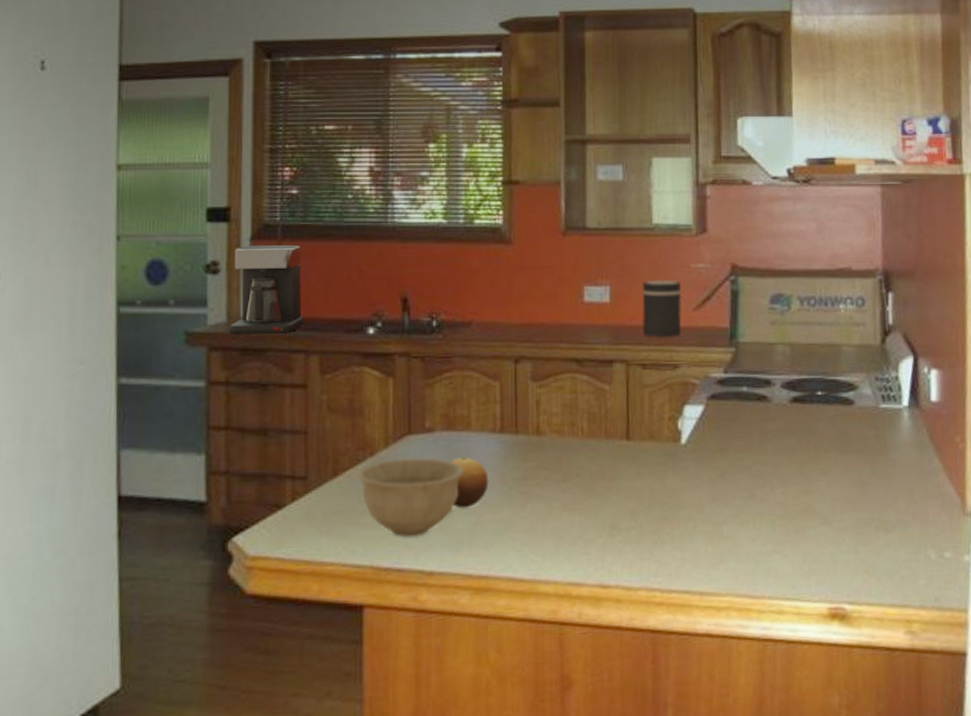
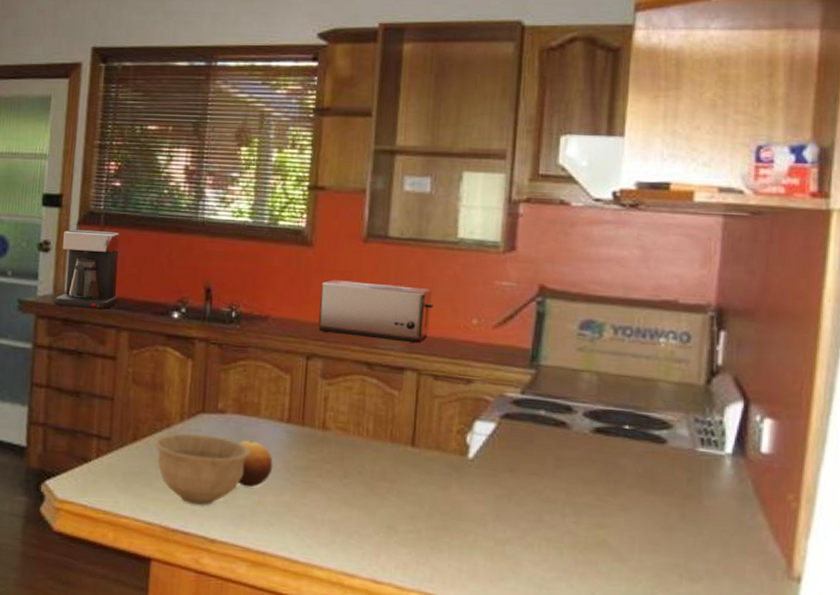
toaster: none [523,276,636,334] -> present [318,280,433,344]
cylinder: present [641,279,682,337] -> none [437,293,483,352]

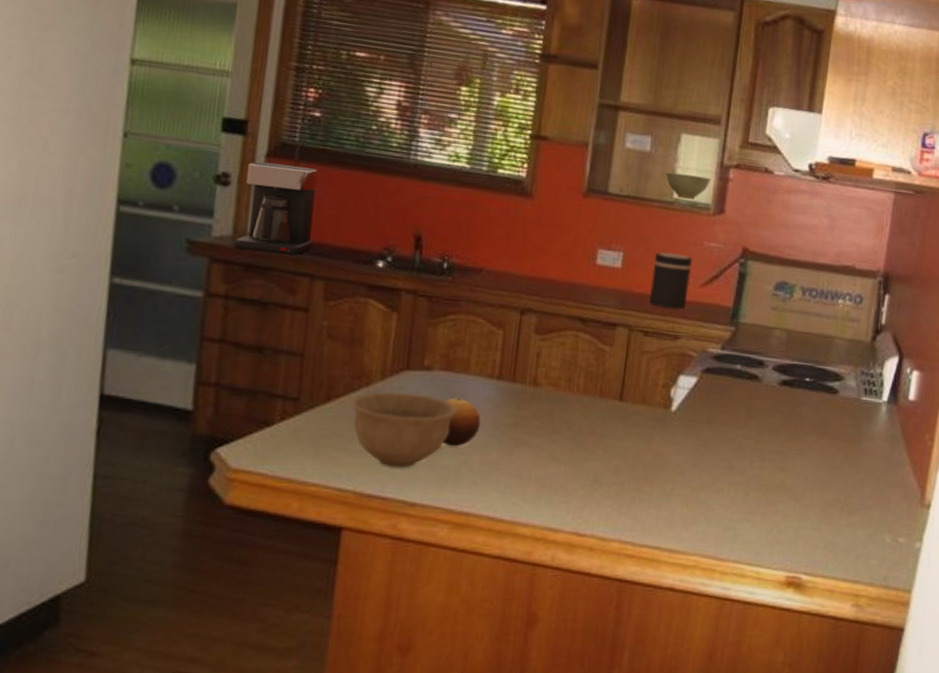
toaster: present [318,280,433,344] -> none [534,233,647,301]
cylinder: none [437,293,483,352] -> present [649,252,692,310]
bowl: none [448,212,499,239] -> present [666,172,711,201]

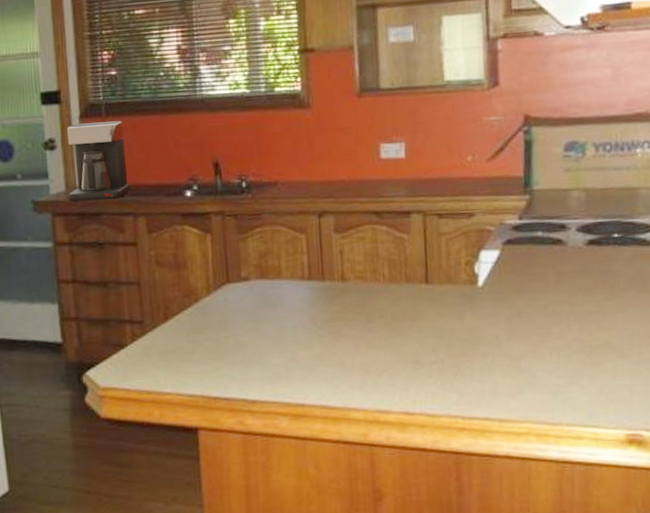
bowl: present [349,391,458,468] -> none [184,303,278,371]
fruit: present [443,397,481,447] -> none [265,302,301,347]
cylinder: present [649,252,692,310] -> none [436,133,476,189]
bowl: present [666,172,711,201] -> none [433,53,480,80]

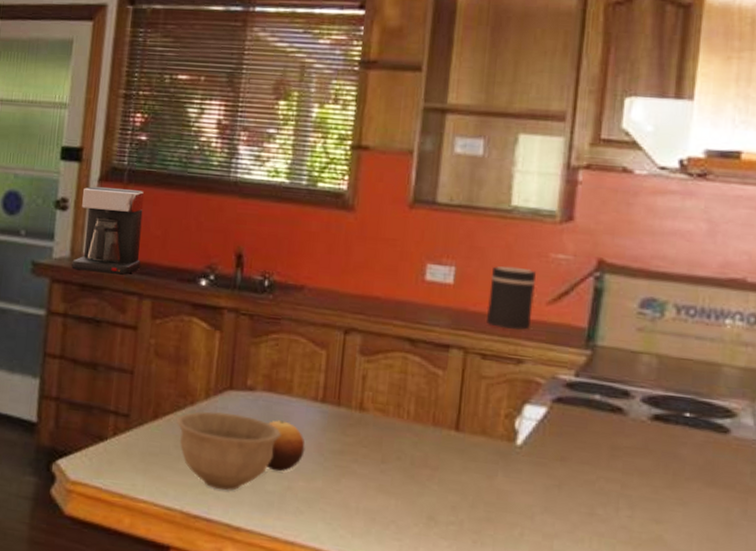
bowl: none [184,303,278,371] -> present [176,411,281,491]
fruit: none [265,302,301,347] -> present [267,420,305,472]
cylinder: none [436,133,476,189] -> present [486,265,536,330]

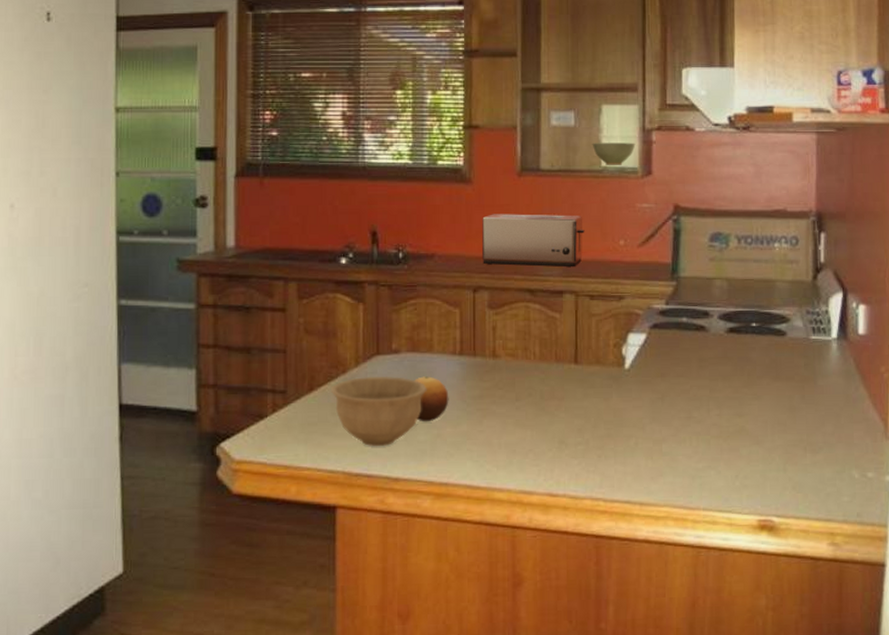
coffee maker: present [71,186,145,276] -> none [217,181,283,263]
toaster: none [357,248,483,320] -> present [481,214,585,268]
cylinder: present [486,265,536,330] -> none [590,218,628,271]
bowl: none [502,177,556,208] -> present [592,143,636,166]

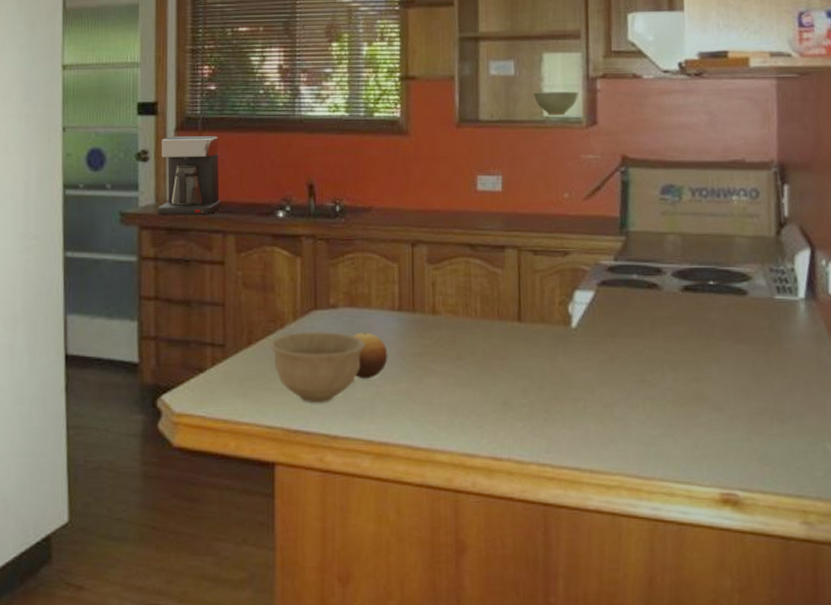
coffee maker: none [217,181,283,263] -> present [157,135,221,216]
toaster: present [481,214,585,268] -> none [419,166,527,221]

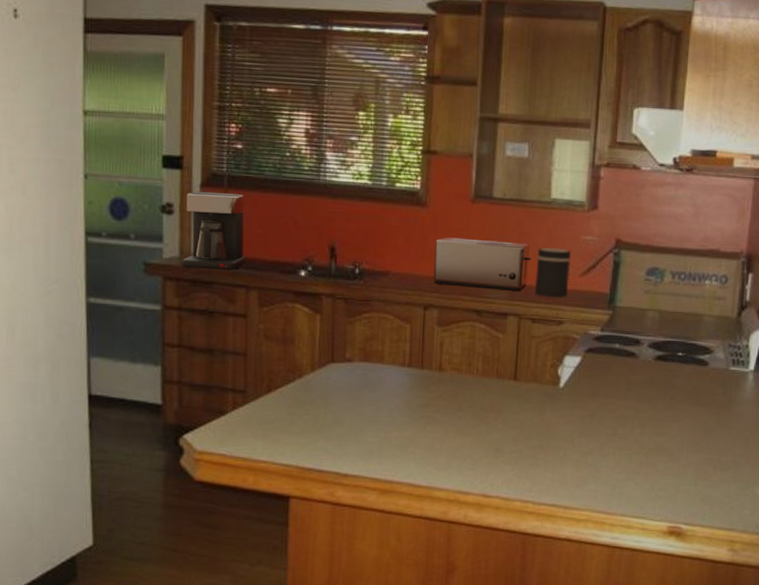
bowl: present [268,331,365,402] -> none [287,381,377,445]
fruit: present [353,332,388,379] -> none [366,384,397,426]
toaster: none [419,166,527,221] -> present [433,237,531,292]
bowl: present [533,91,579,116] -> none [543,175,585,199]
cylinder: none [533,170,573,225] -> present [534,247,571,298]

